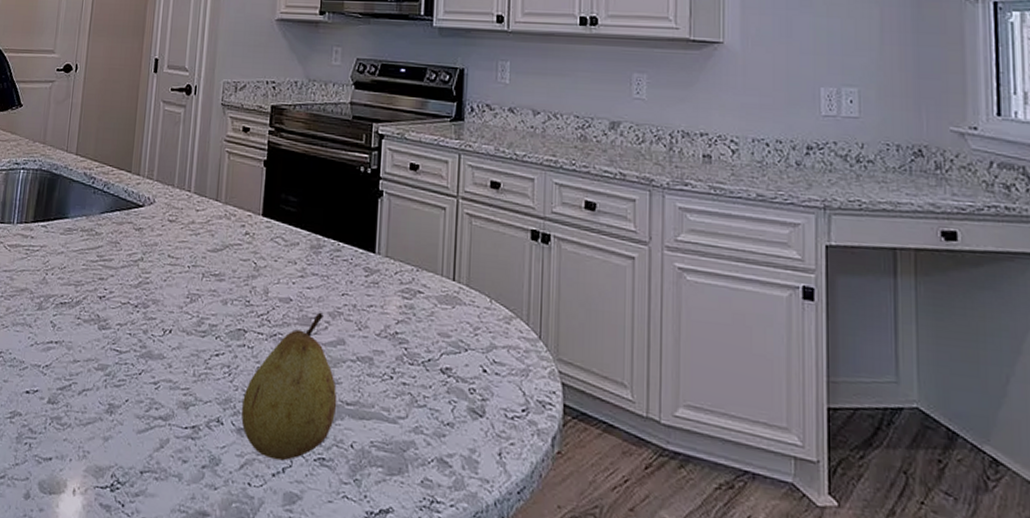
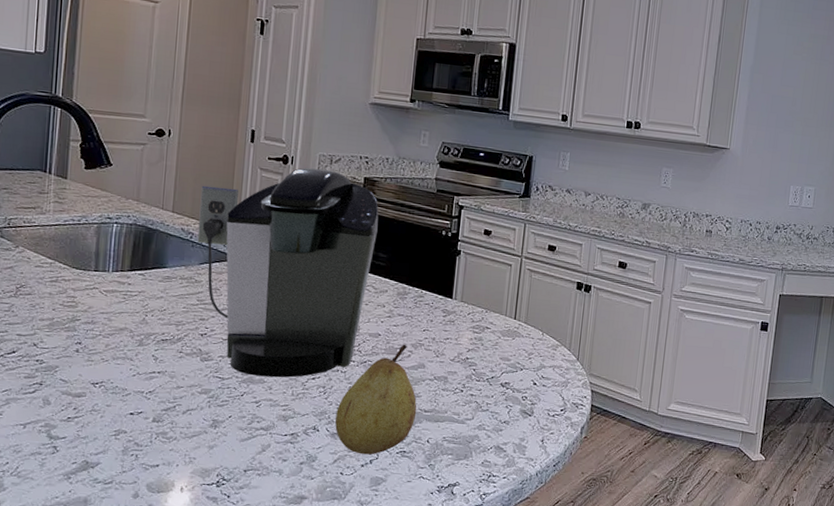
coffee maker: none [99,98,288,353] -> present [197,168,379,378]

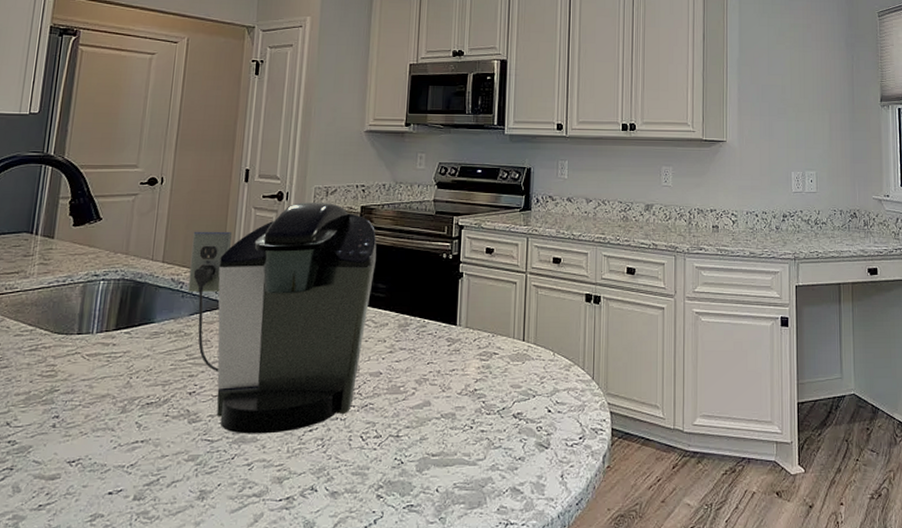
fruit: present [335,344,417,455] -> none [335,381,424,514]

